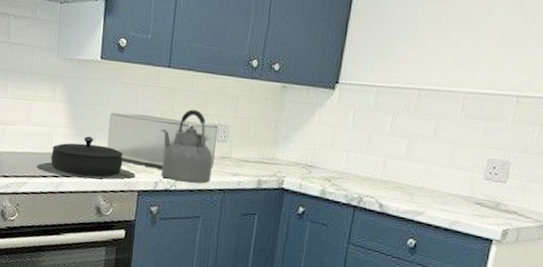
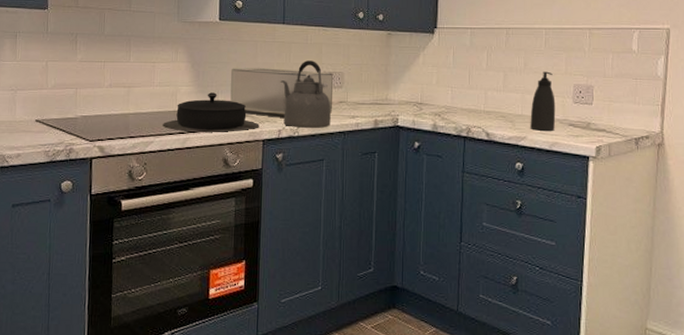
soap dispenser: none [430,141,465,208] -> present [530,71,556,131]

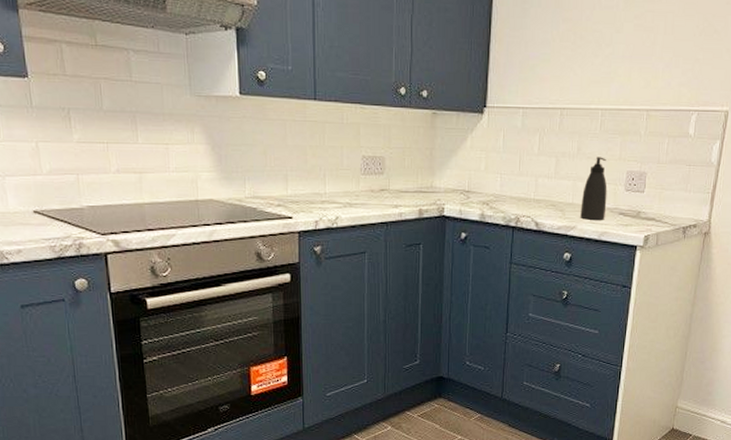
cooking pot: present [161,92,259,133] -> none [183,179,294,225]
toaster: present [230,67,334,118] -> none [258,150,374,207]
kettle: present [280,61,331,129] -> none [314,143,372,220]

